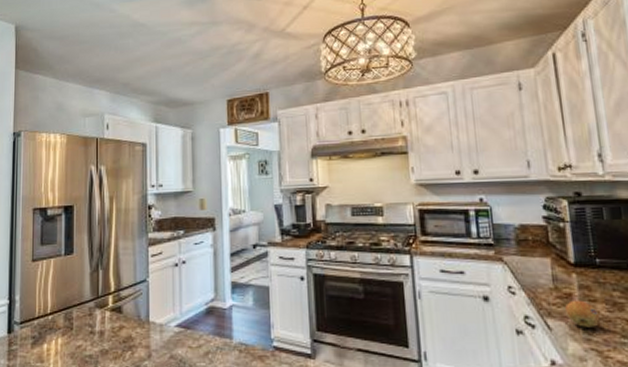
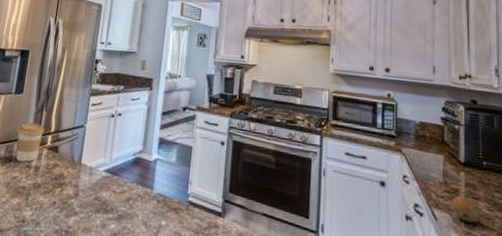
coffee cup: none [73,284,103,328] -> present [16,122,44,162]

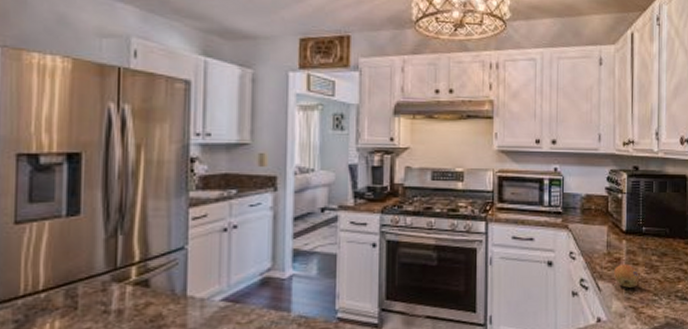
coffee cup: present [16,122,44,162] -> none [79,253,123,307]

